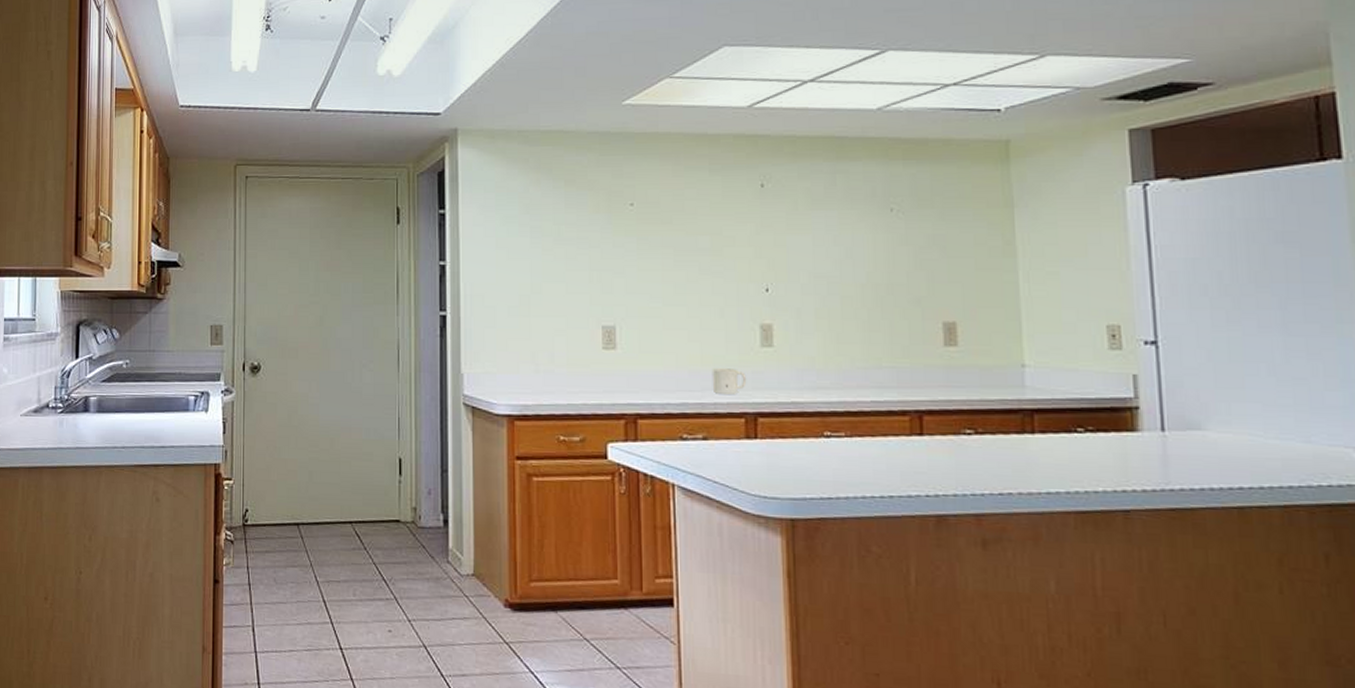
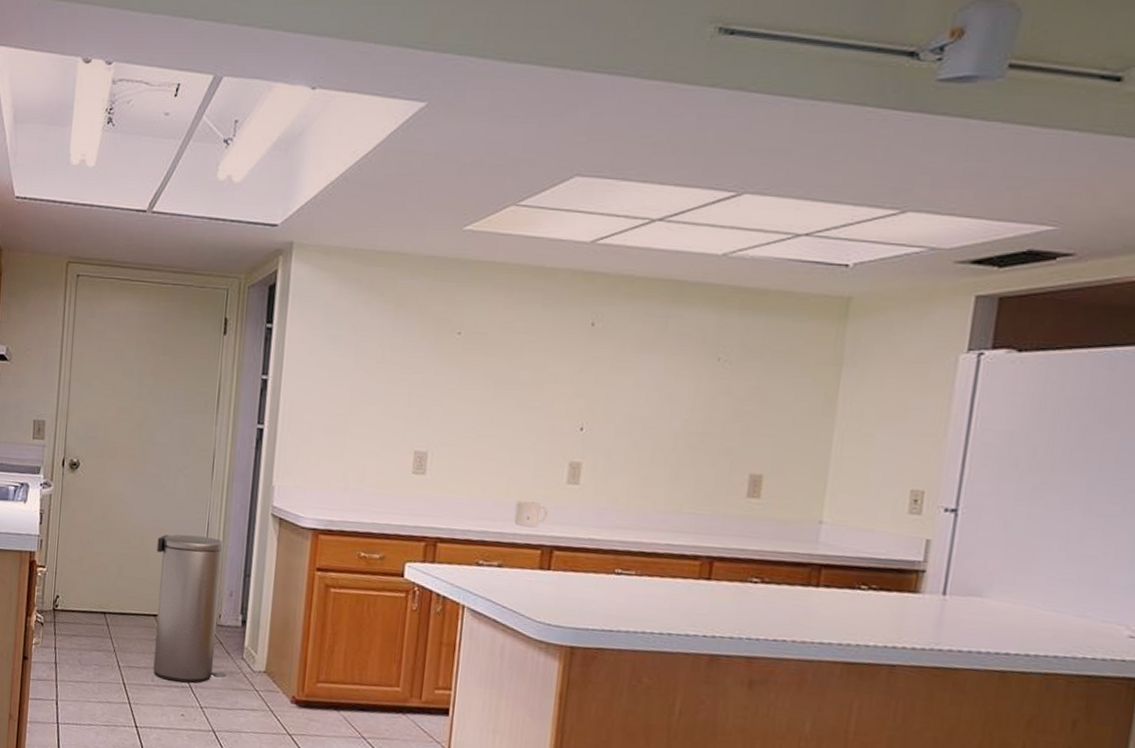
pedal bin: none [347,432,433,595] -> present [153,534,227,684]

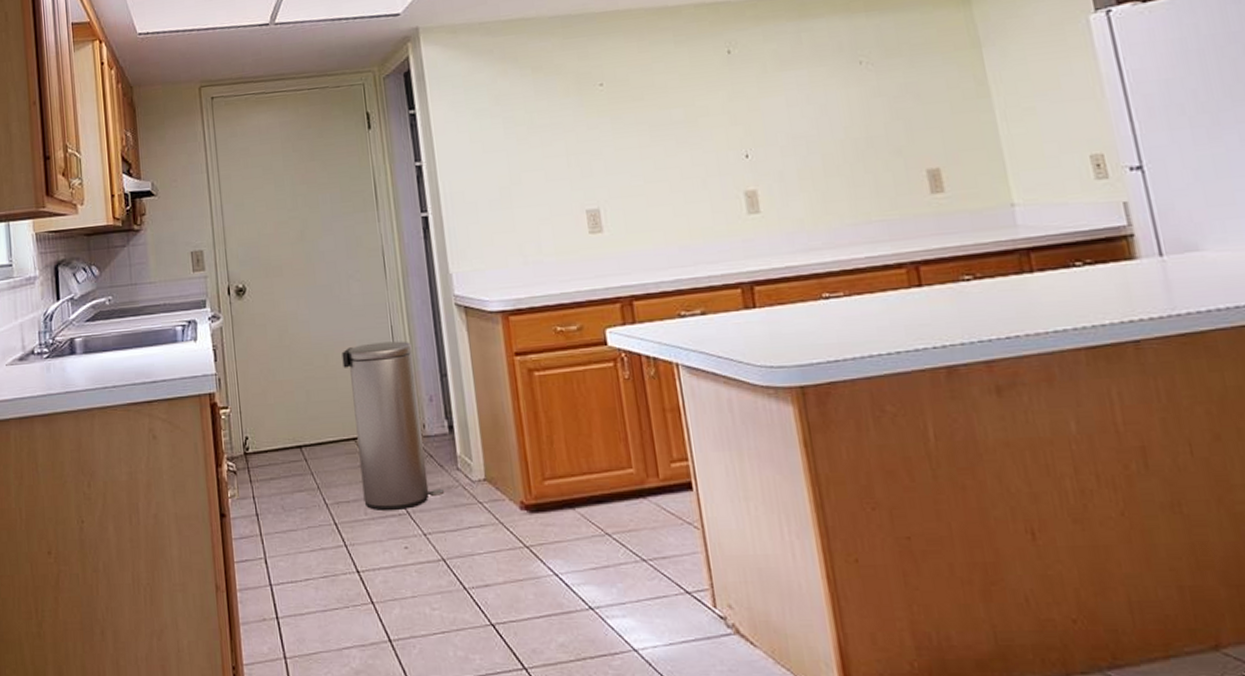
mug: present [513,500,549,527] -> none [701,239,739,267]

